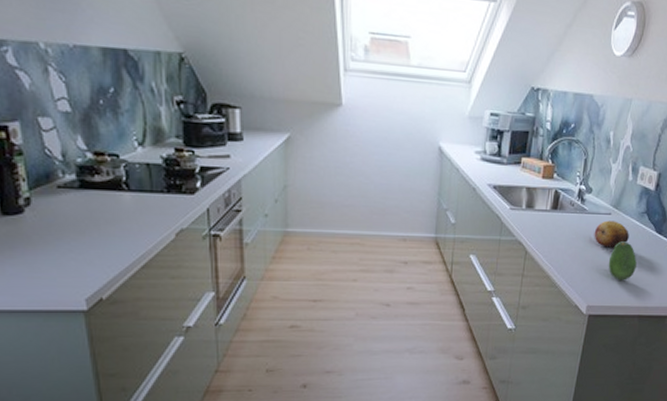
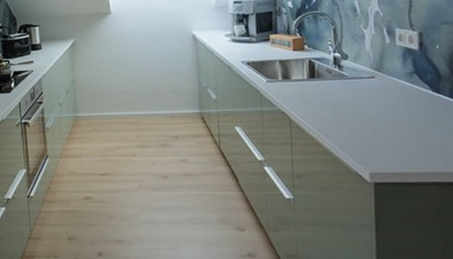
fruit: present [594,220,629,248] -> none [359,83,402,111]
fruit: present [608,241,637,280] -> none [383,103,419,145]

